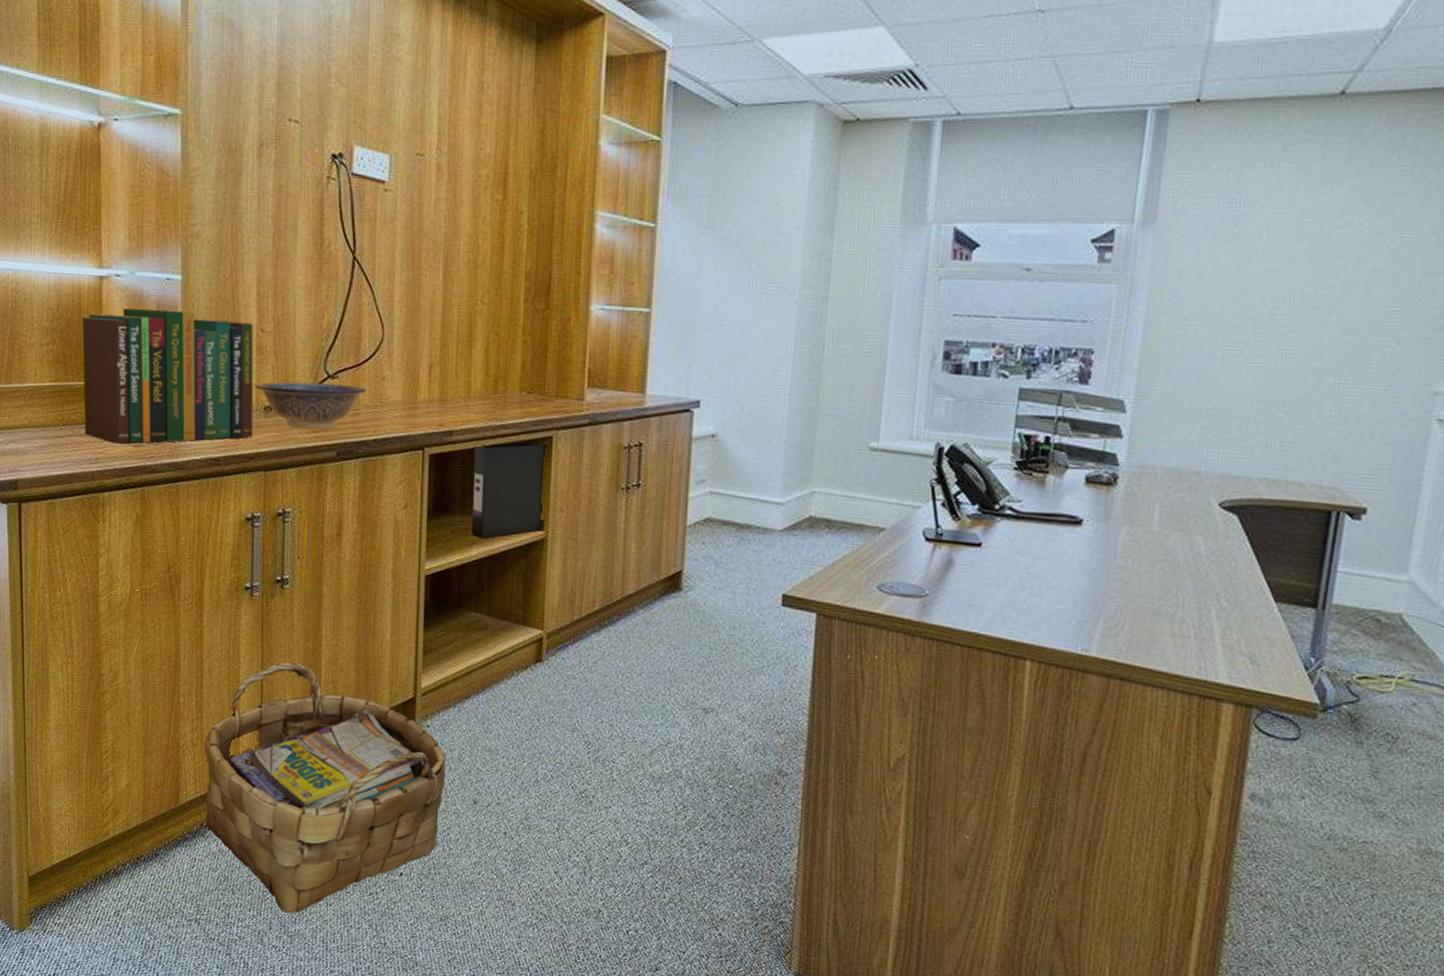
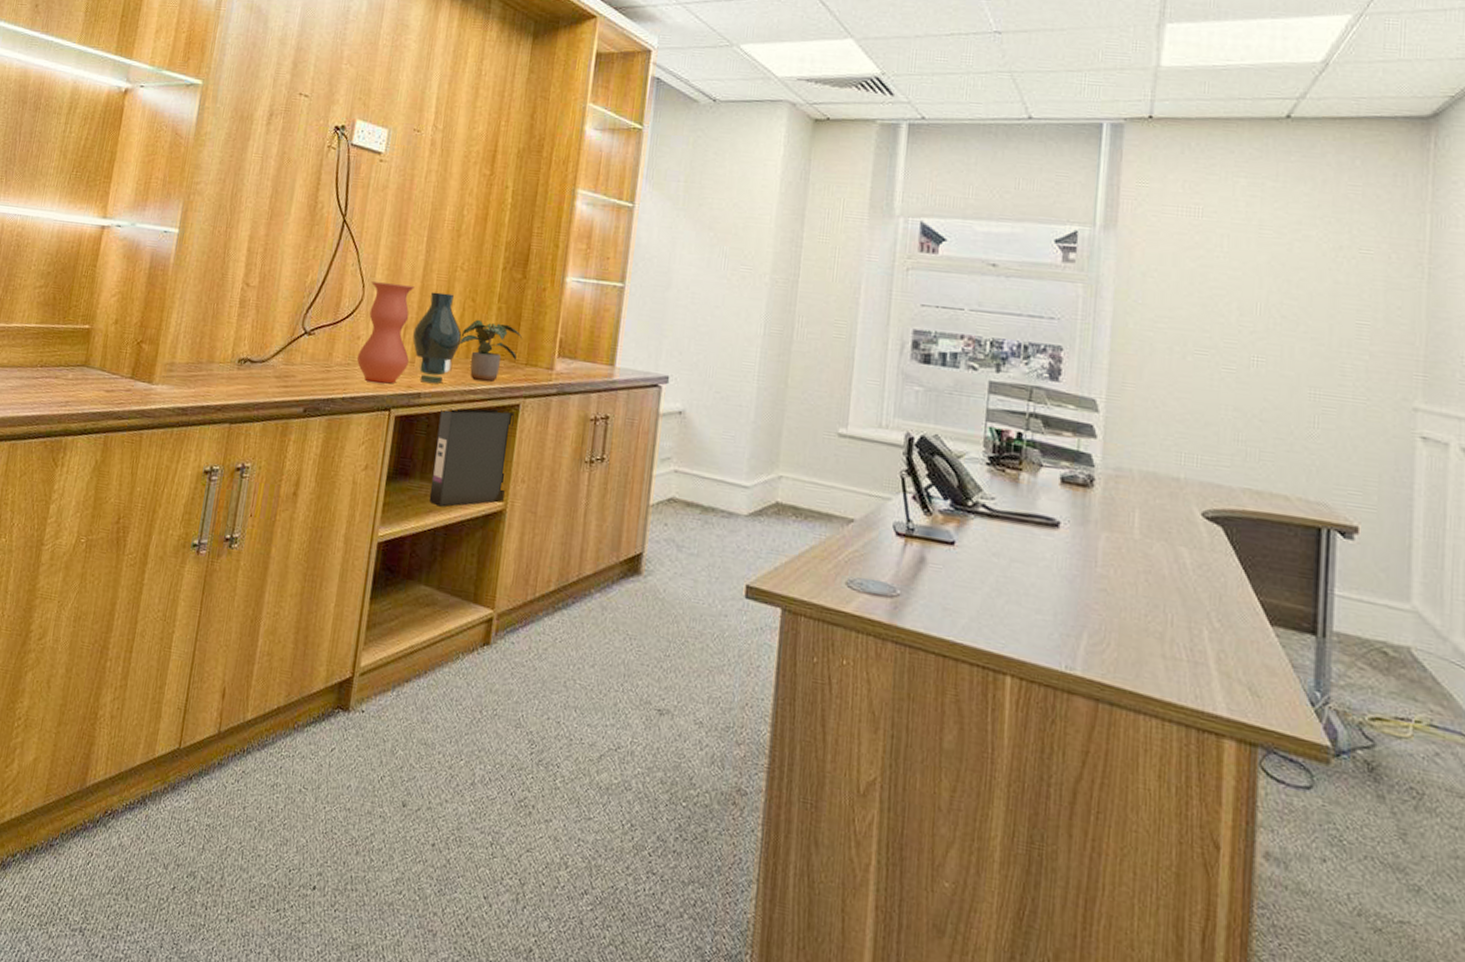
books: present [83,308,254,444] -> none [59,257,240,390]
woven basket: present [203,662,446,914] -> none [110,628,378,930]
decorative bowl: present [254,381,366,430] -> none [231,335,341,385]
vase: none [384,320,437,423] -> present [357,281,415,384]
vase: none [438,327,489,420] -> present [412,291,462,384]
potted plant: none [486,353,551,417] -> present [458,319,523,383]

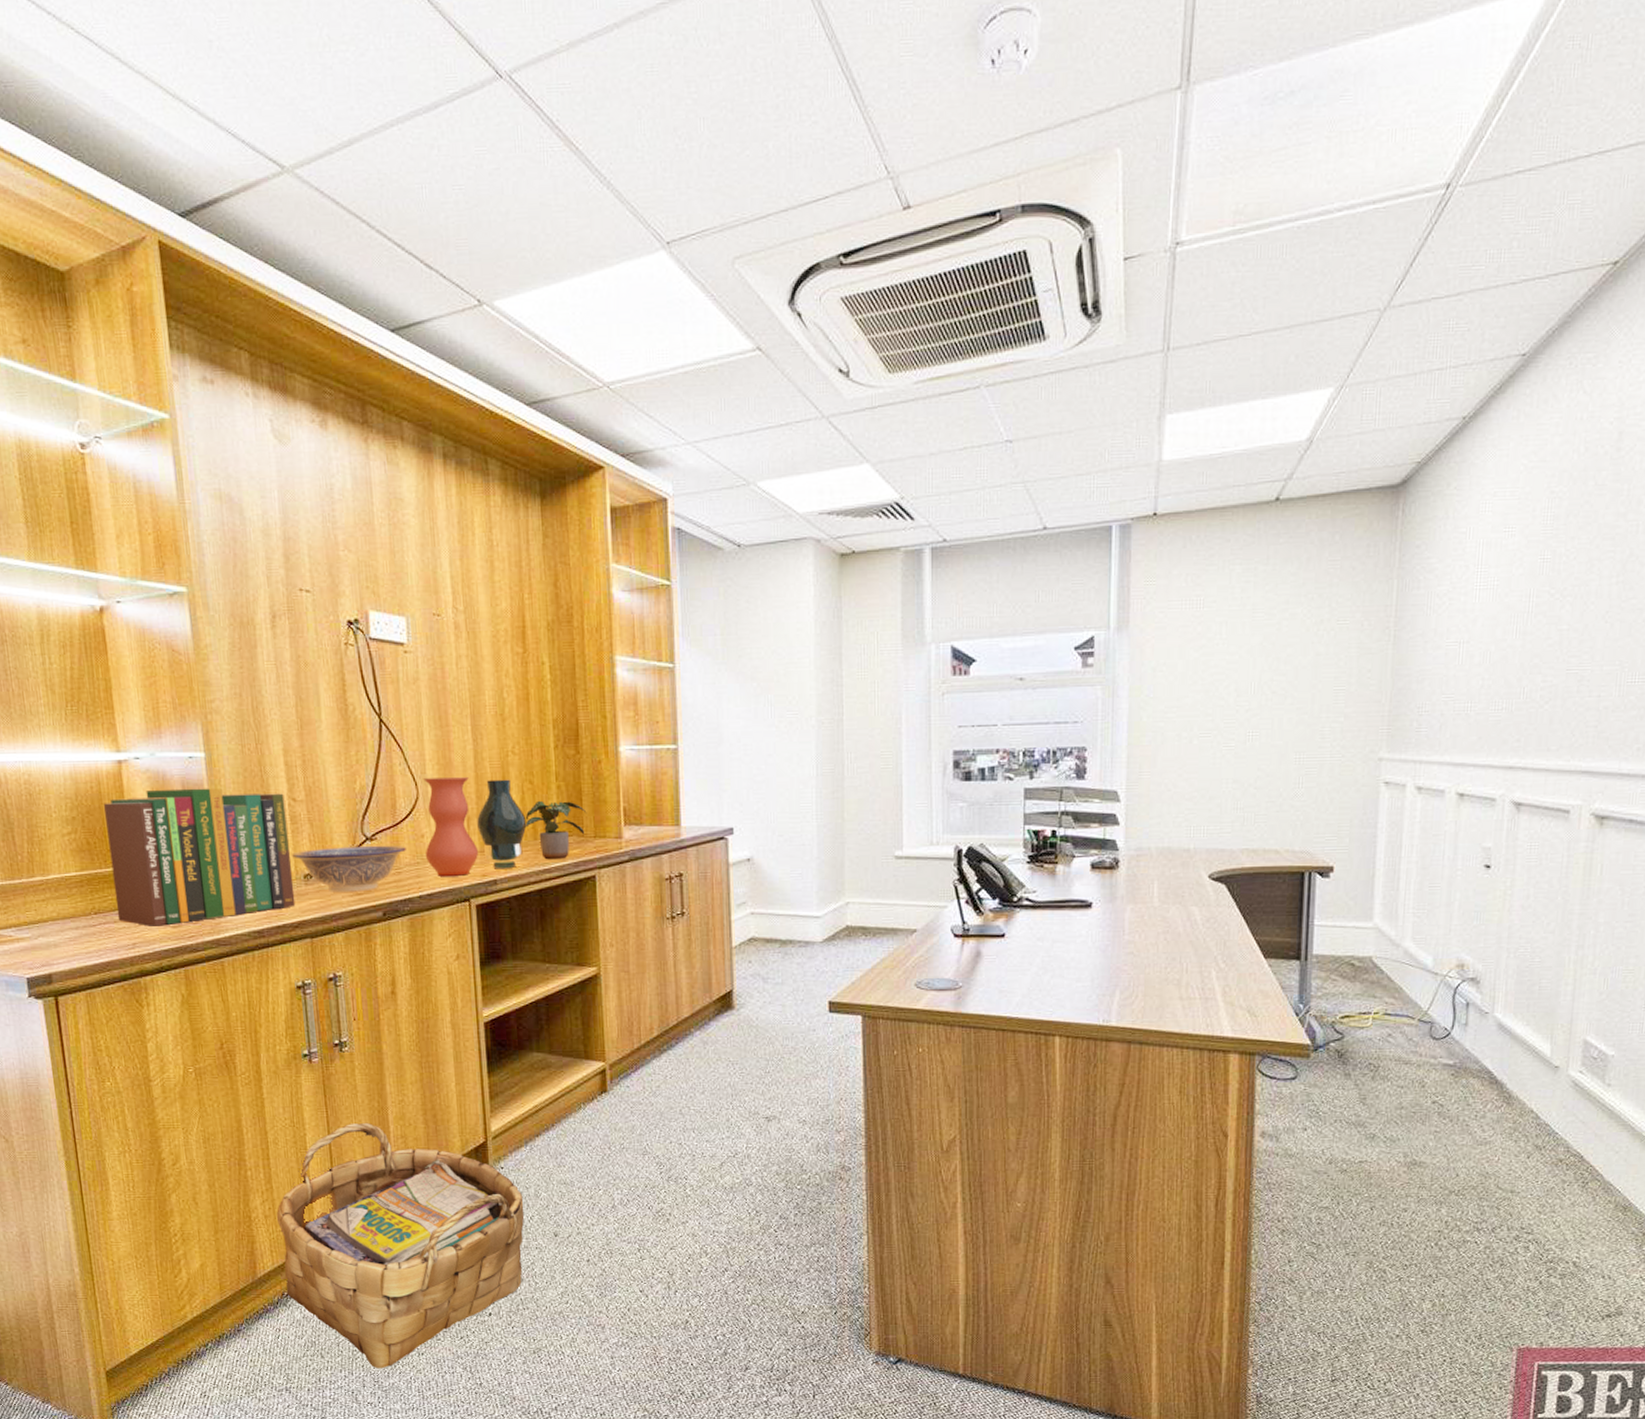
books: none [59,257,240,390] -> present [104,788,296,926]
woven basket: none [110,628,378,930] -> present [276,1122,525,1369]
decorative bowl: none [231,335,341,385] -> present [291,845,406,892]
binder: present [429,408,515,507] -> none [520,883,596,981]

